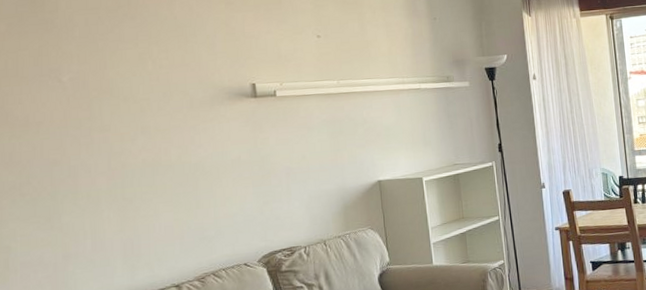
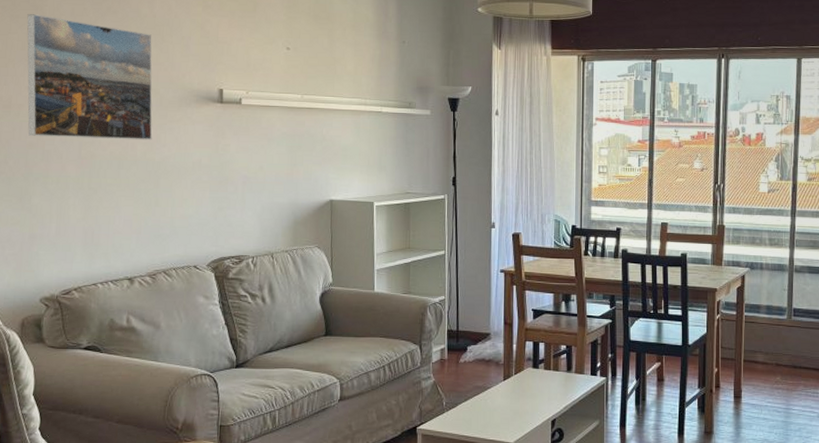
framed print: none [37,28,186,153] -> present [27,14,153,141]

